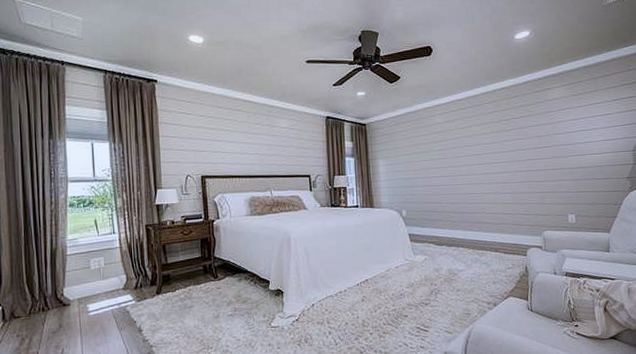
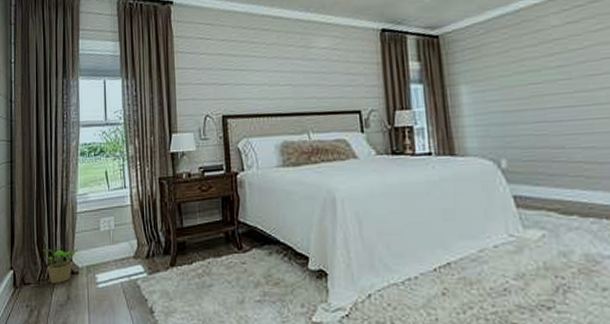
potted plant: none [33,282,69,315] -> present [43,245,78,283]

